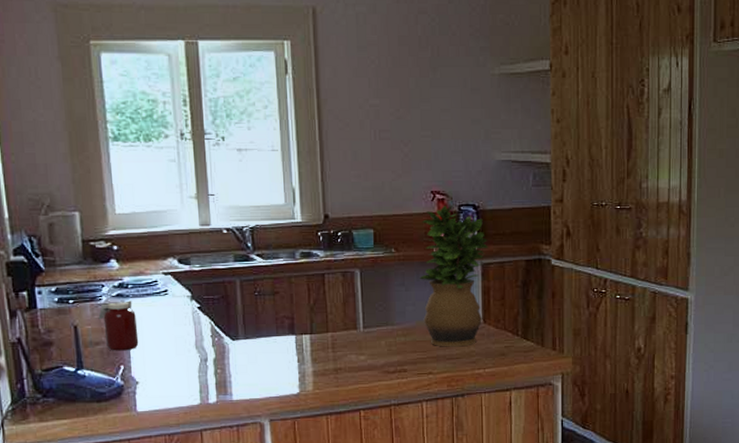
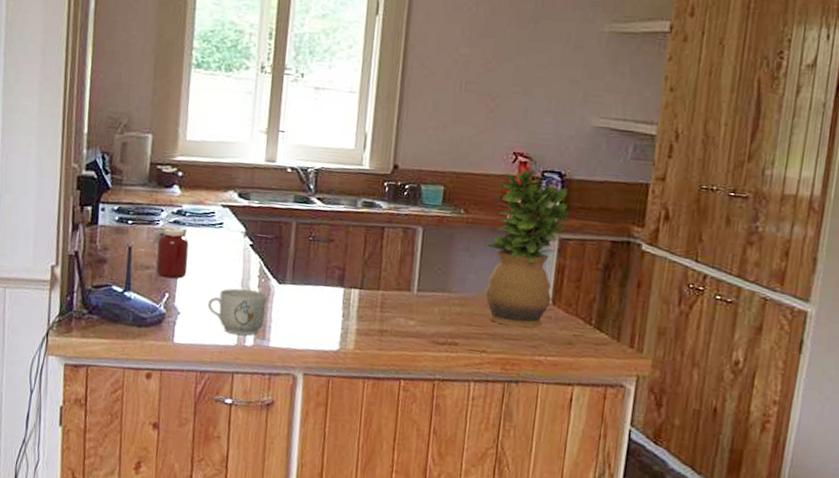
mug: none [165,350,224,394] -> present [207,288,267,336]

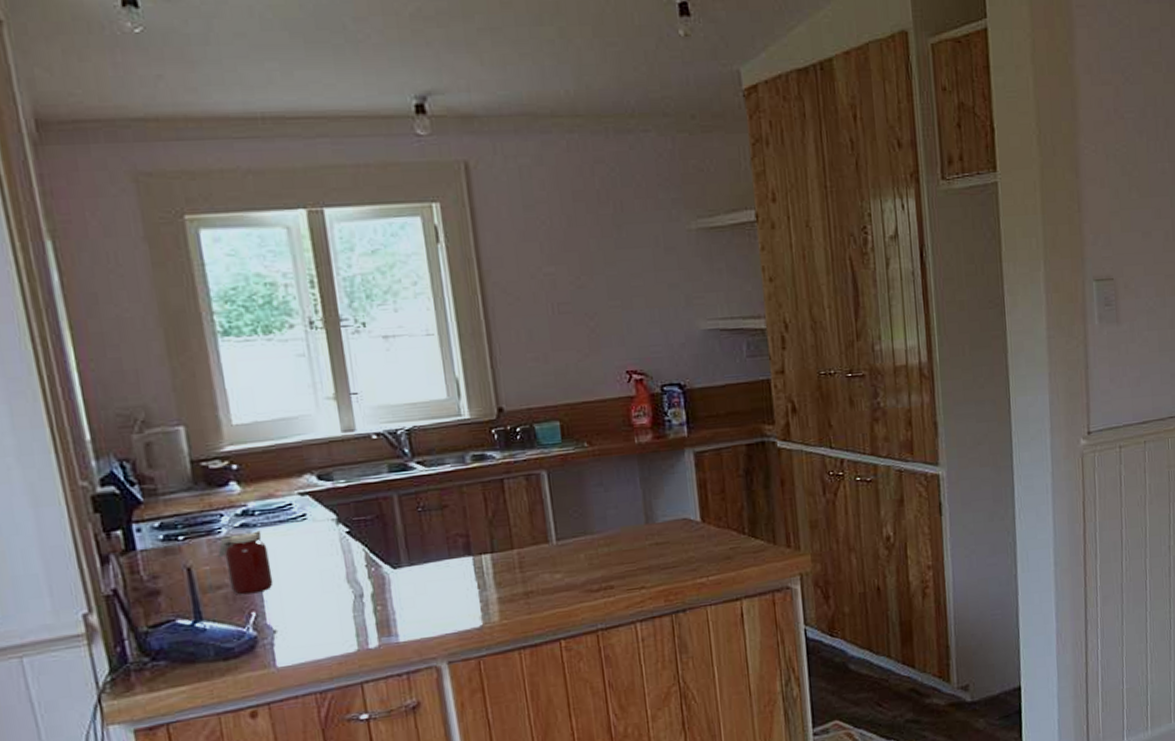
mug: present [207,288,267,336] -> none [309,582,387,640]
potted plant: present [484,169,571,327] -> none [618,385,700,555]

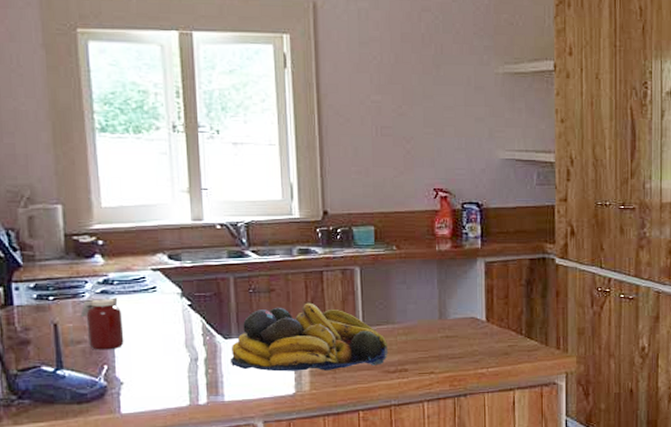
fruit bowl: none [401,517,589,602] -> present [230,302,388,372]

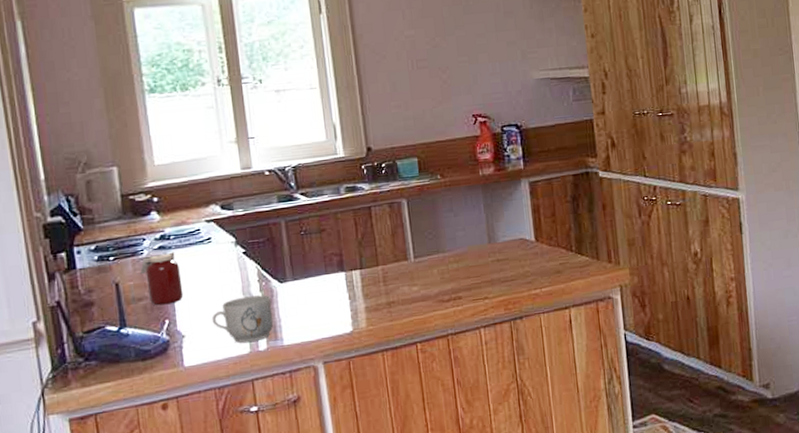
mug: none [152,349,216,395] -> present [212,294,274,343]
fruit bowl: present [230,302,388,372] -> none [286,239,441,311]

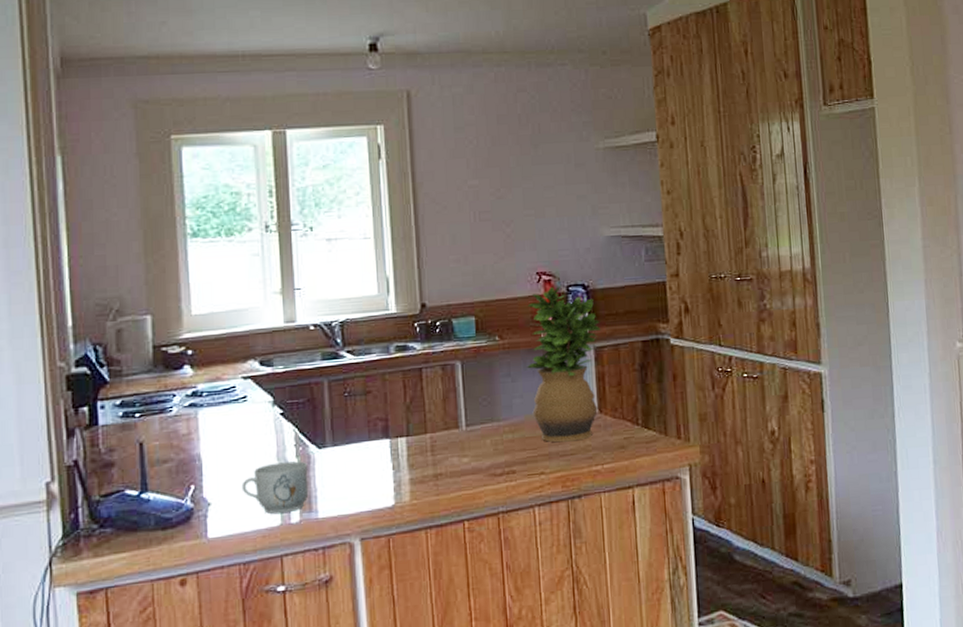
jar: present [140,252,184,306] -> none [167,410,213,469]
potted plant: none [466,126,534,270] -> present [527,285,601,442]

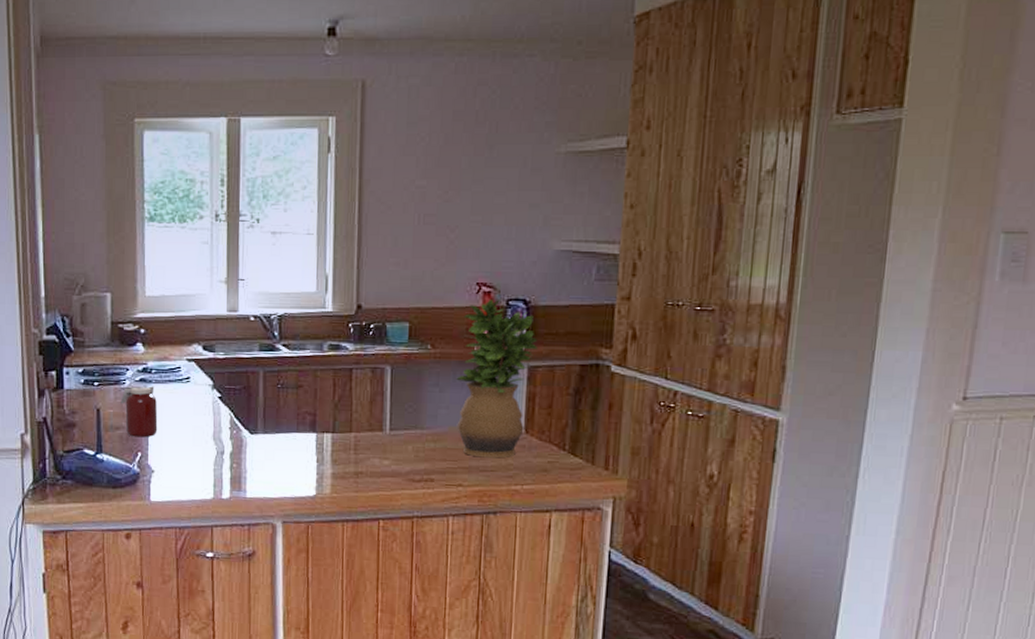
jar: none [167,410,213,469] -> present [120,386,158,438]
mug: present [241,461,309,514] -> none [181,442,240,488]

